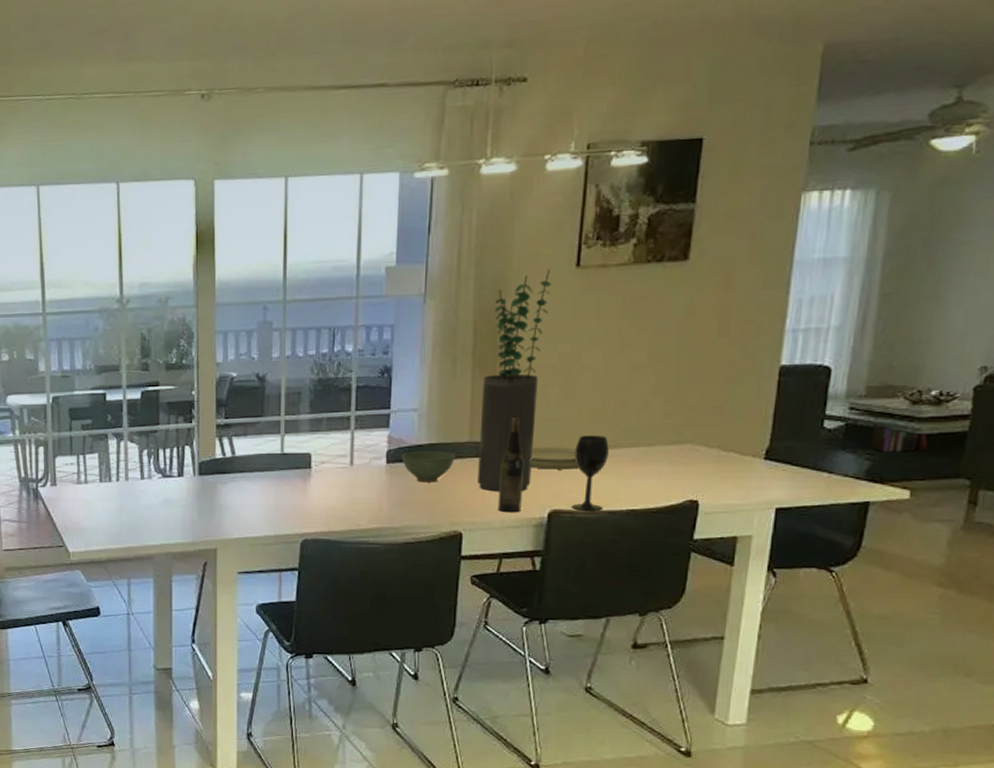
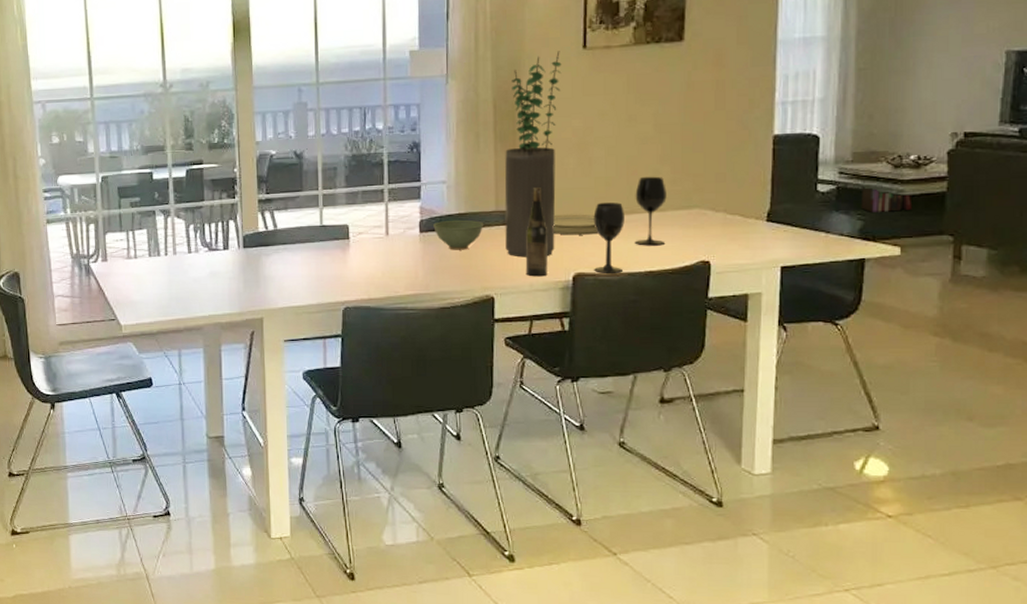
wineglass: none [617,408,657,483] -> present [634,176,667,246]

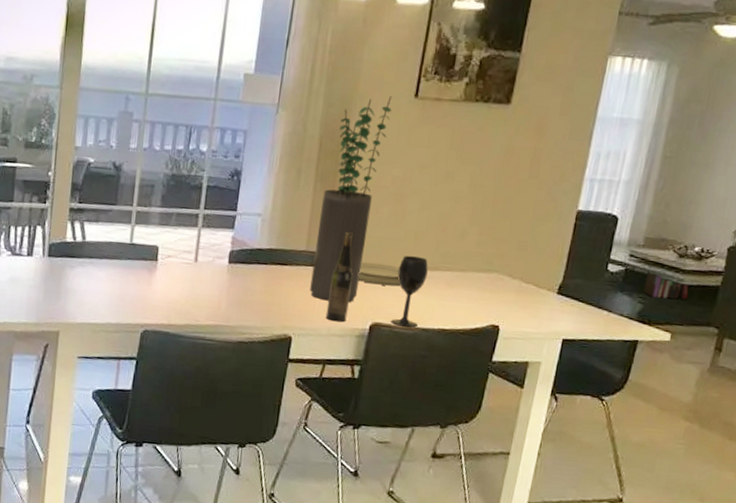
bowl: present [433,220,484,250] -> none [242,254,293,287]
wineglass: present [634,176,667,246] -> none [433,235,471,305]

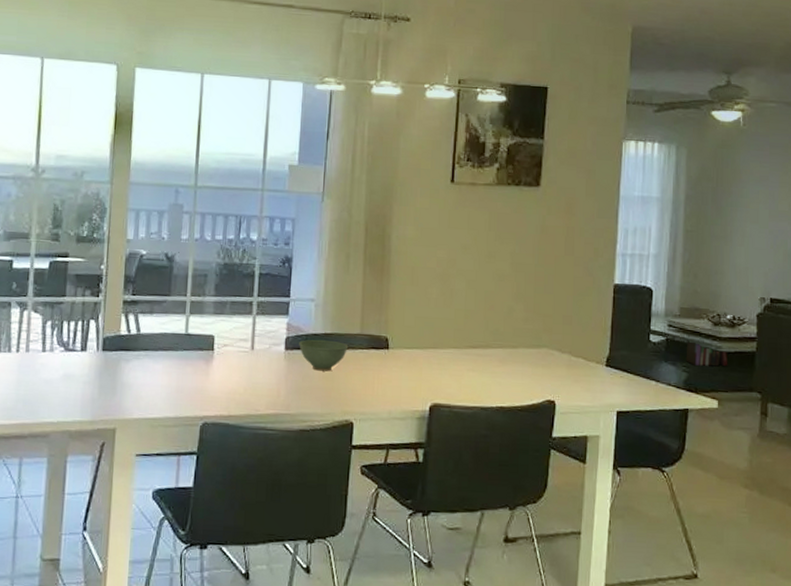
bowl: none [242,254,293,287] -> present [299,339,349,372]
vase: present [310,96,392,302] -> none [367,182,431,384]
wine bottle: present [325,232,354,322] -> none [385,314,409,405]
plate: present [358,262,401,287] -> none [414,342,456,366]
wine glass: present [391,256,429,327] -> none [450,335,480,407]

